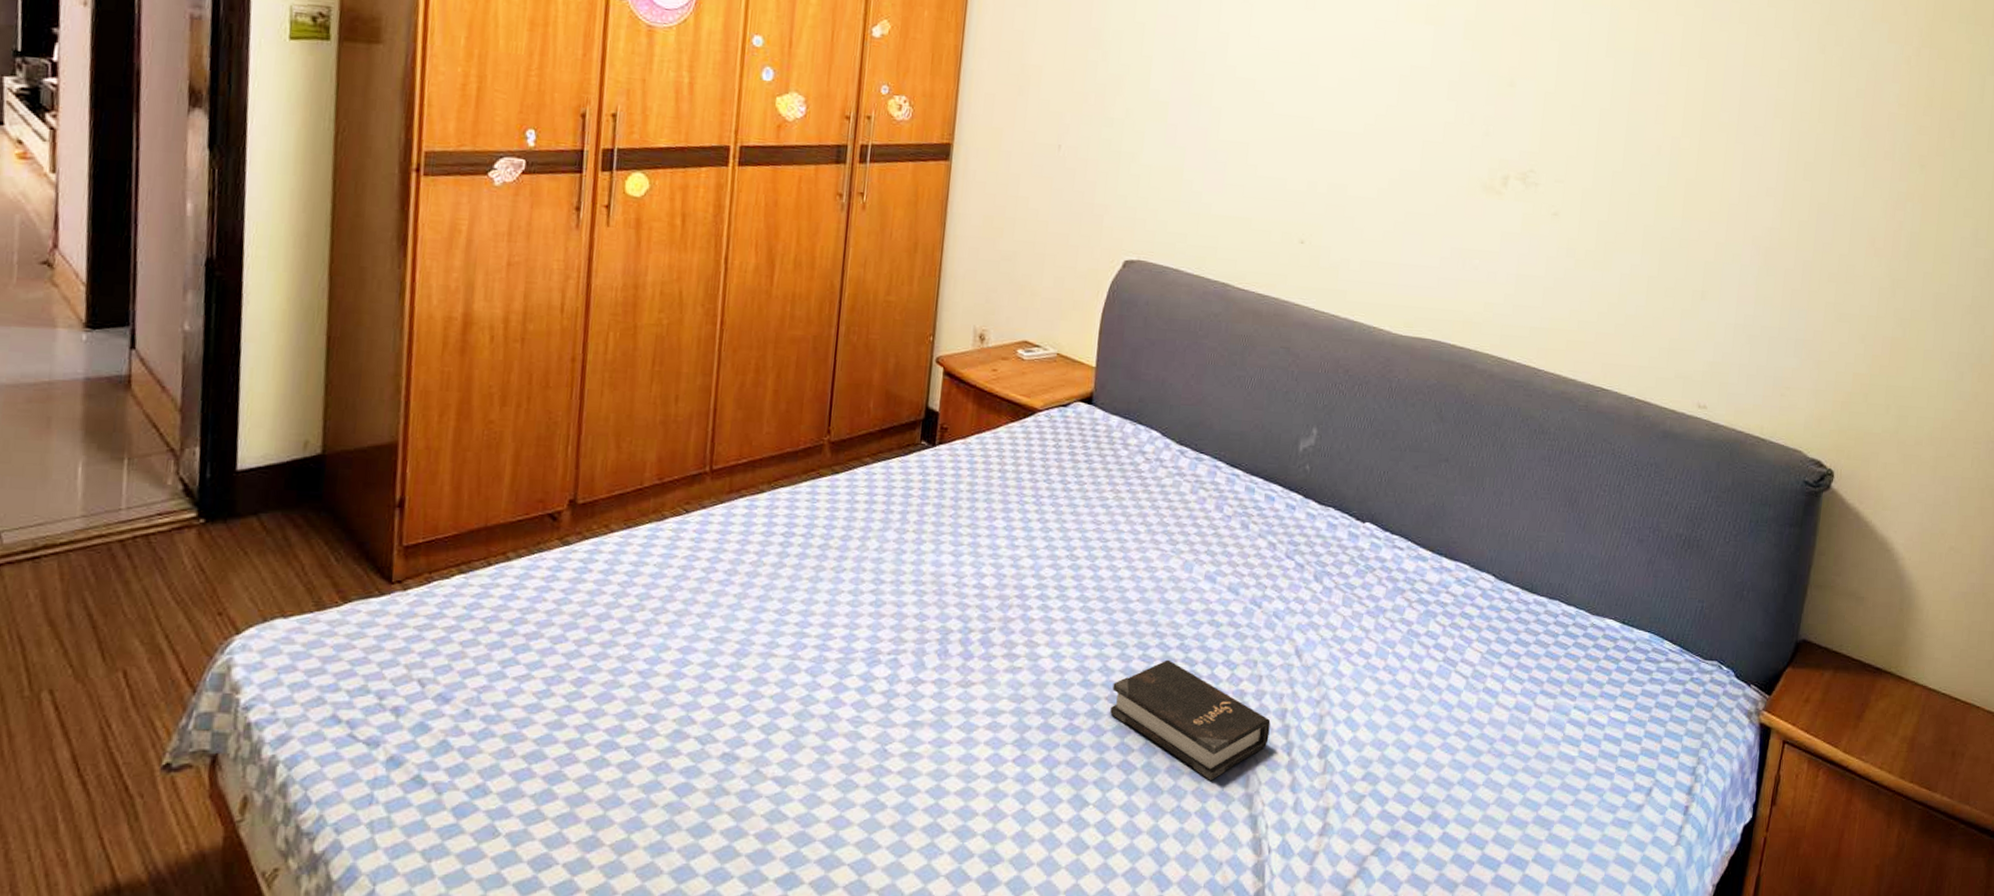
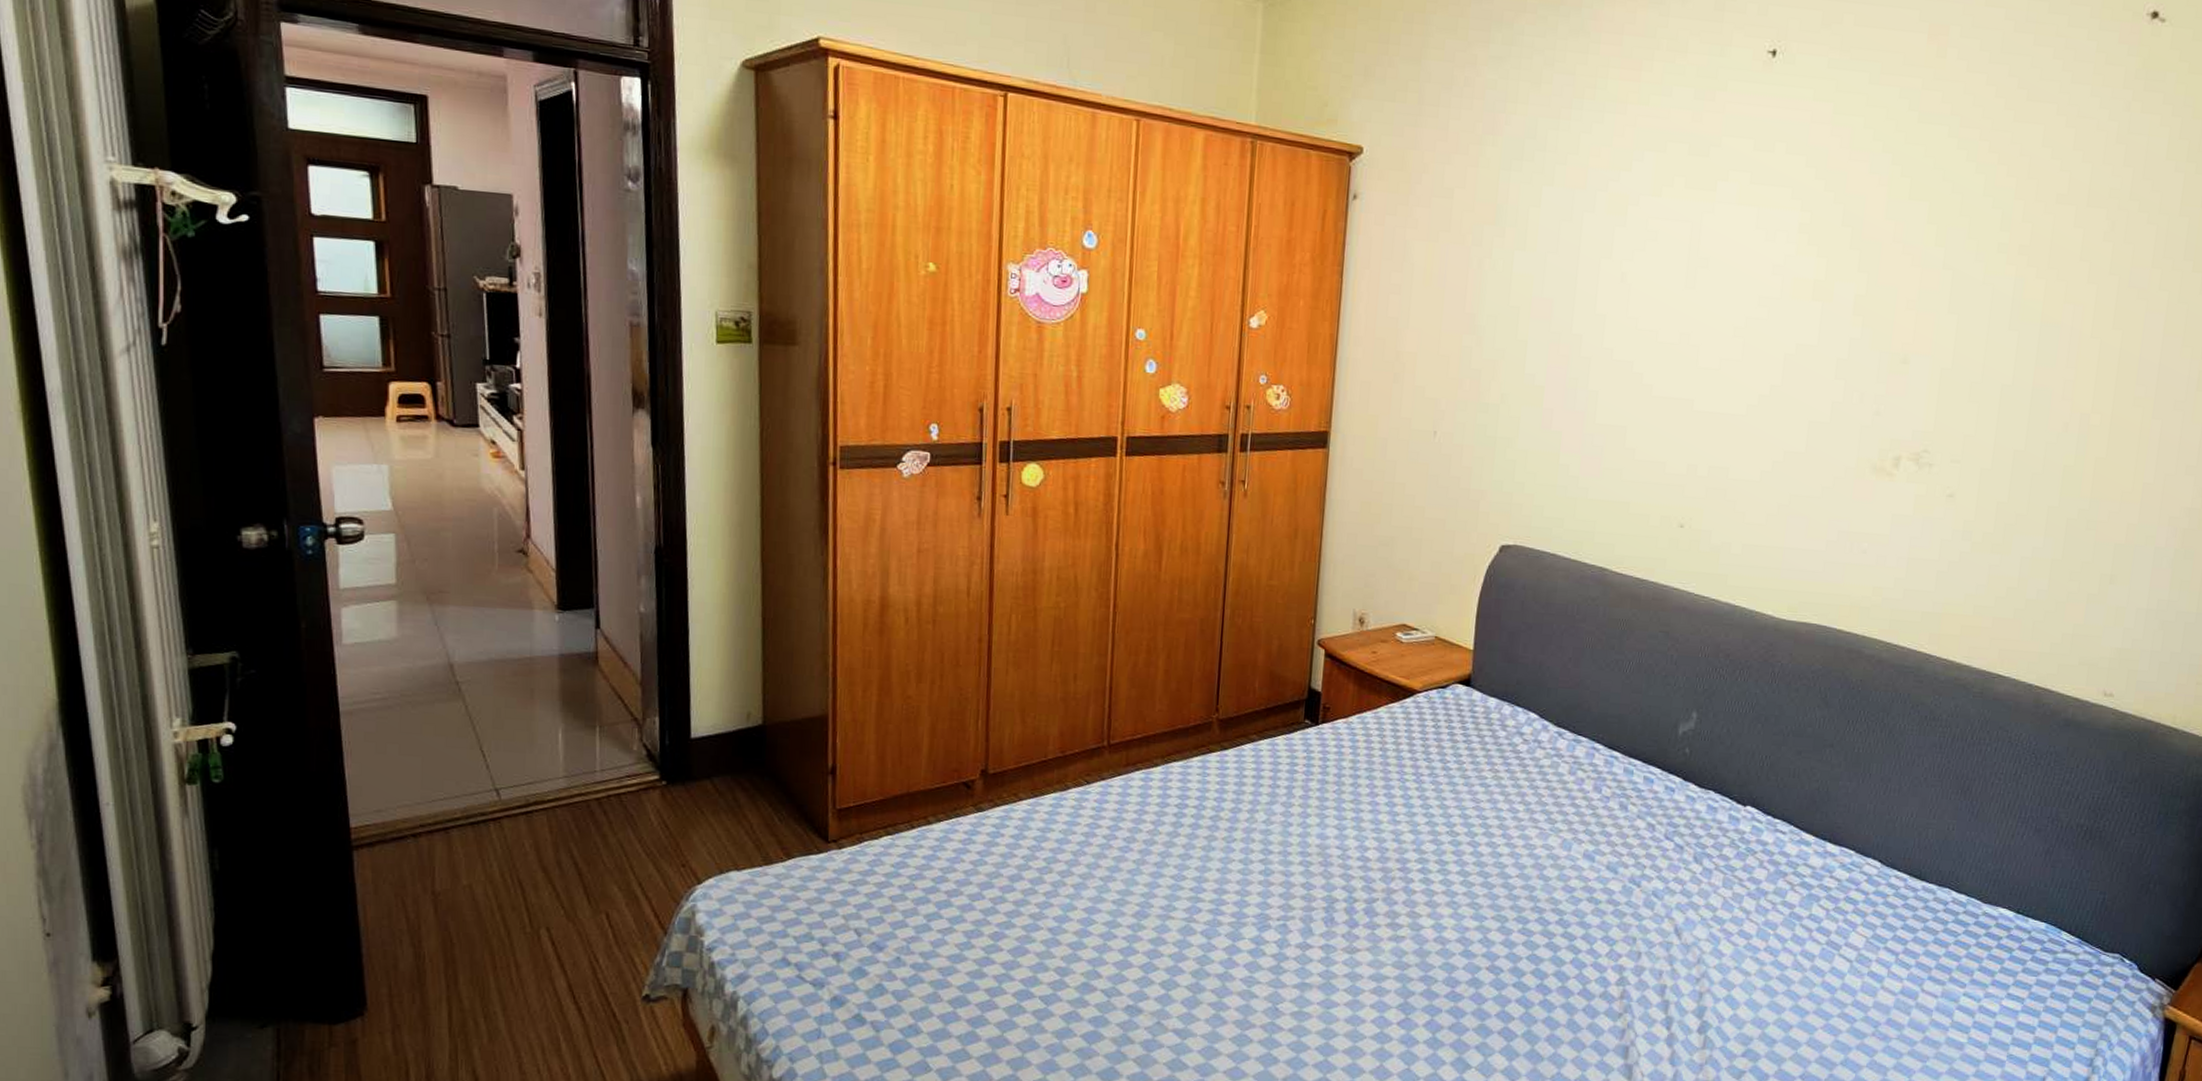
hardback book: present [1110,659,1271,780] -> none [1491,934,1650,1050]

